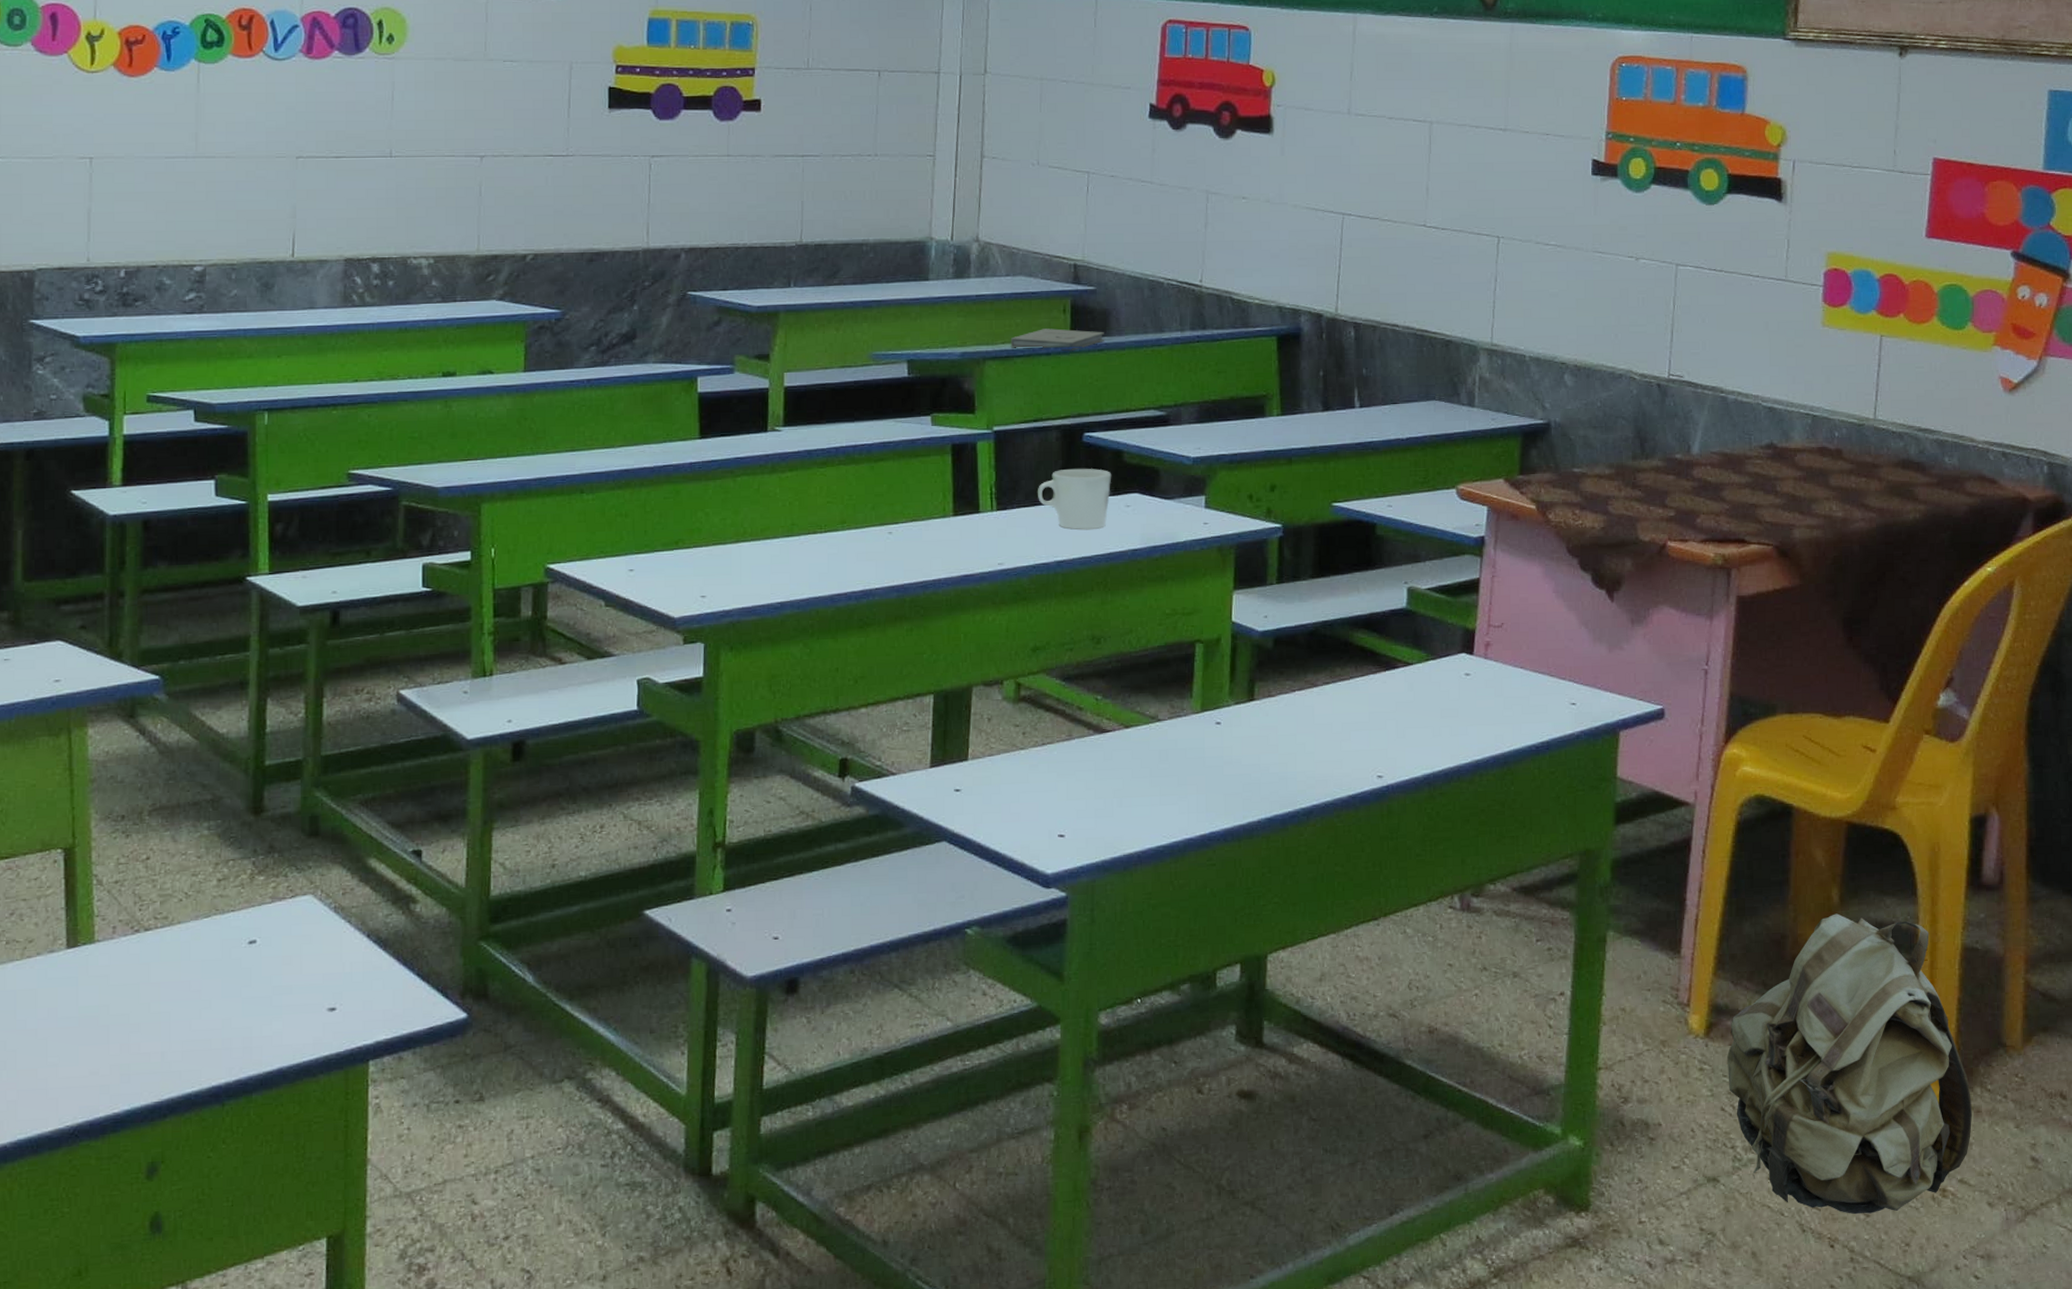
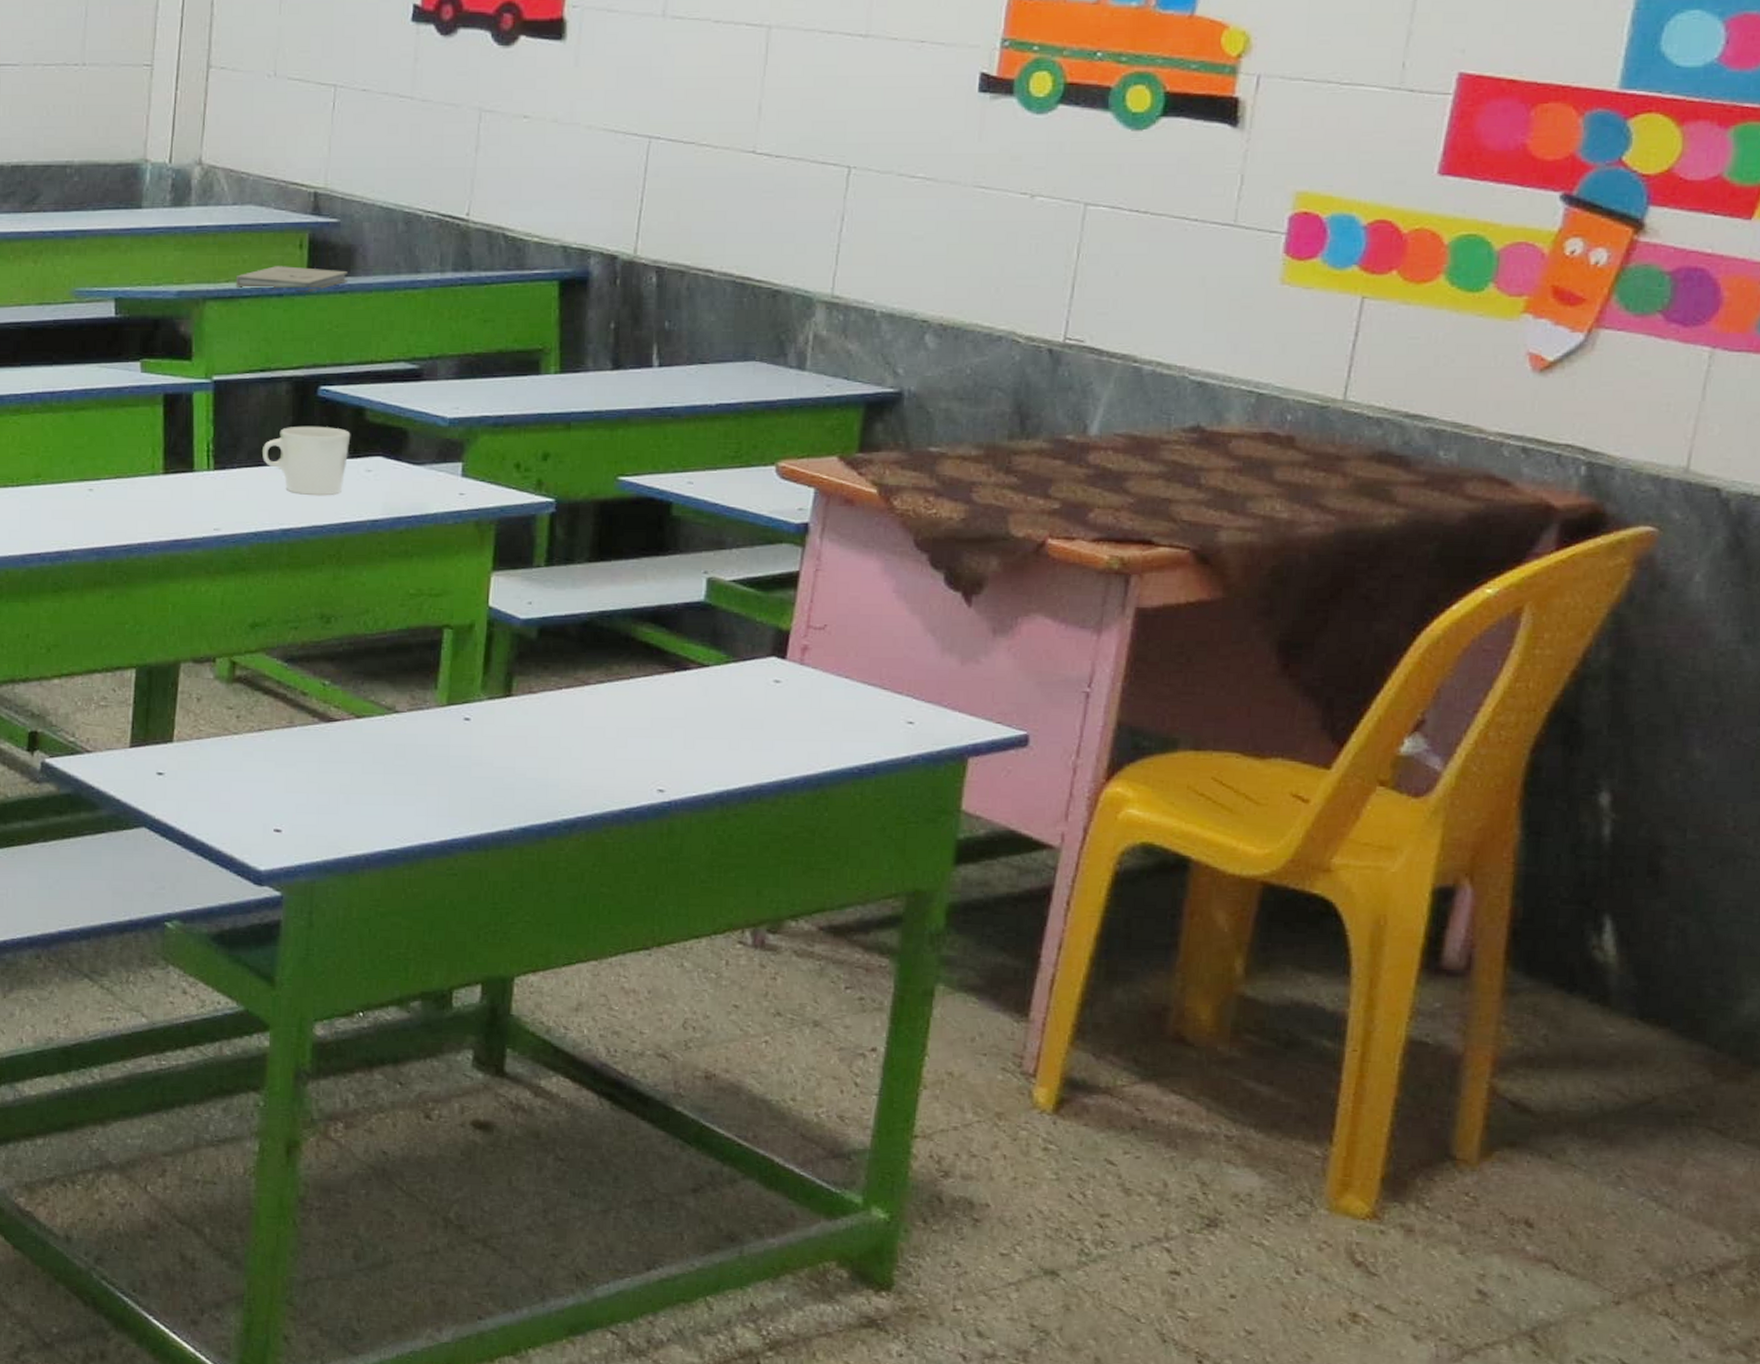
backpack: present [1727,913,1973,1215] -> none [1079,987,1402,1332]

